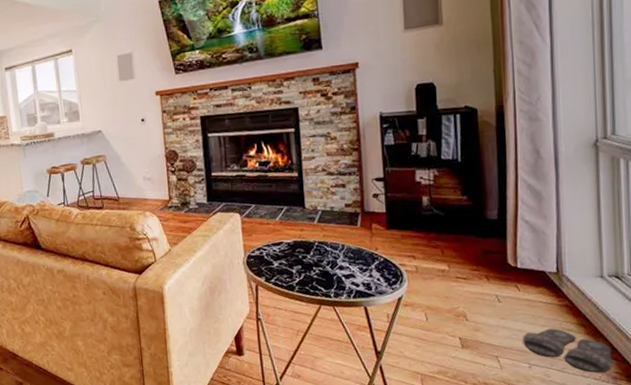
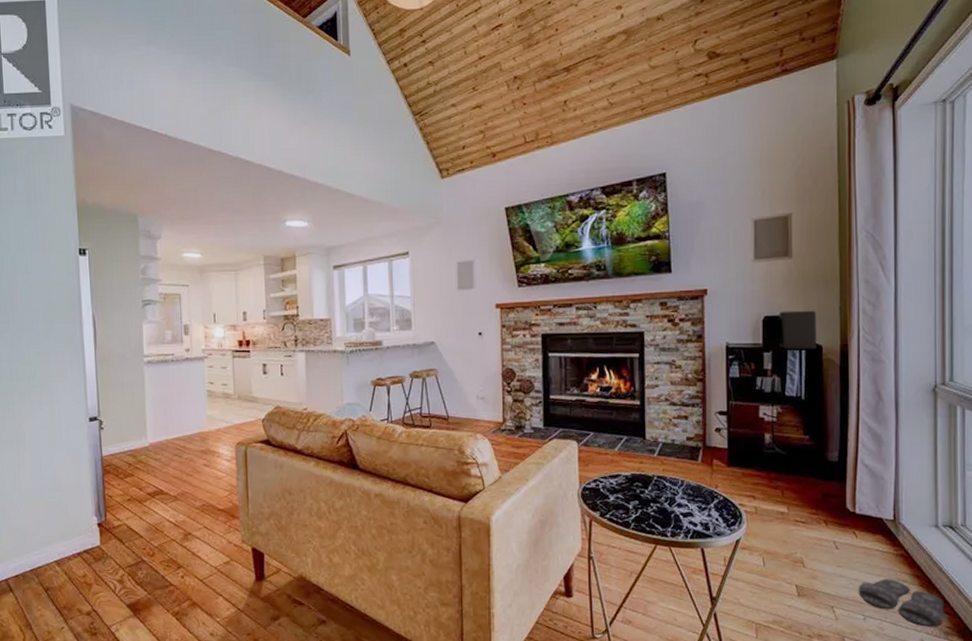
speaker: none [432,74,471,115] -> present [779,310,816,350]

